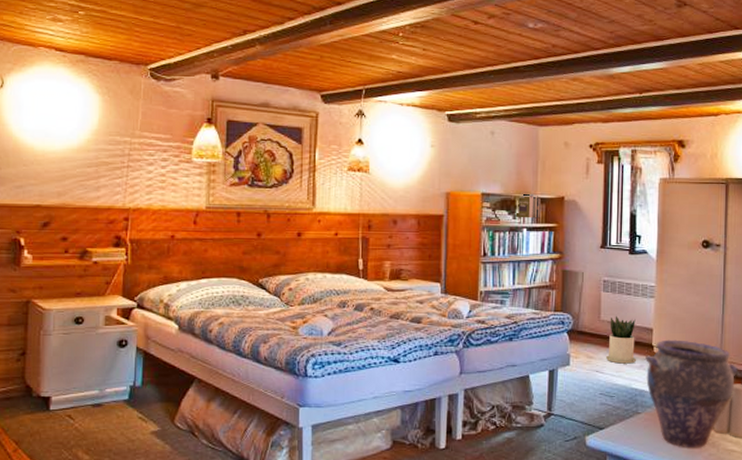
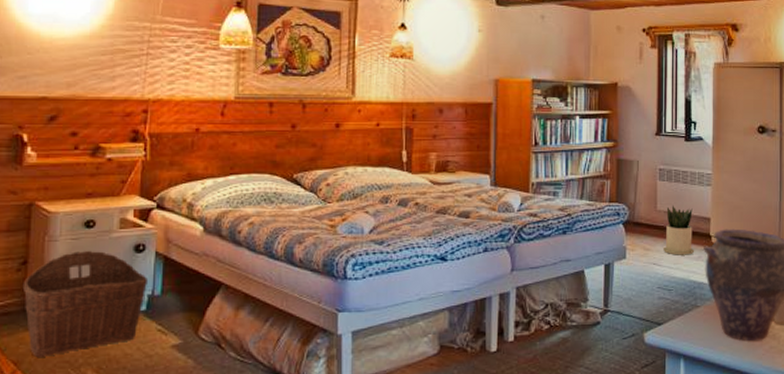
wicker basket: none [22,345,129,439] -> present [22,251,147,358]
books: present [515,196,541,219] -> none [567,82,593,106]

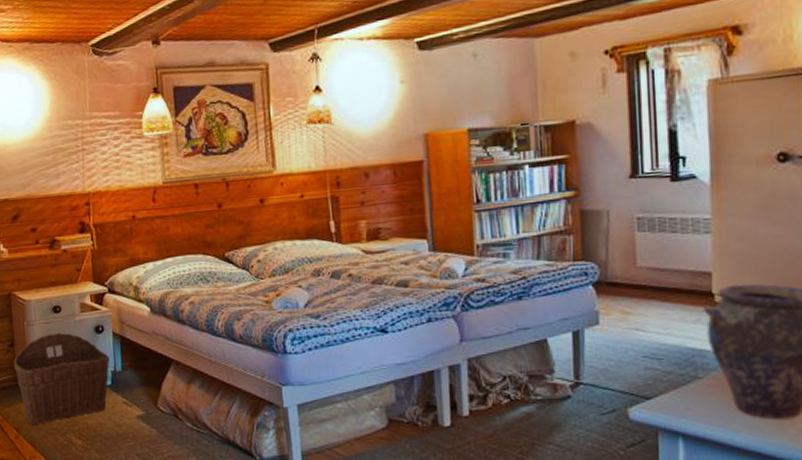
books: none [567,82,593,106] -> present [512,124,545,154]
planter: present [664,205,695,255] -> none [648,259,692,319]

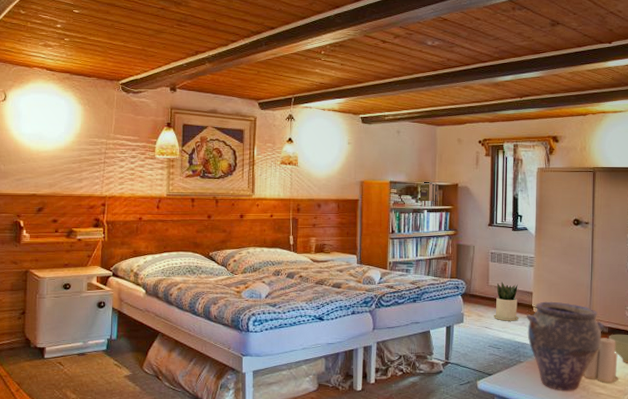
wicker basket: present [13,333,110,426] -> none [22,306,107,381]
planter: none [648,259,692,319] -> present [494,281,519,321]

